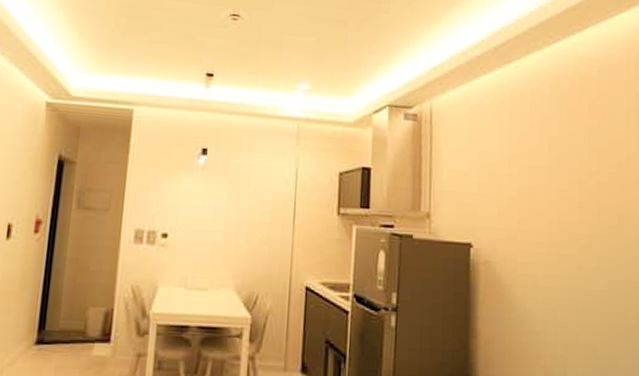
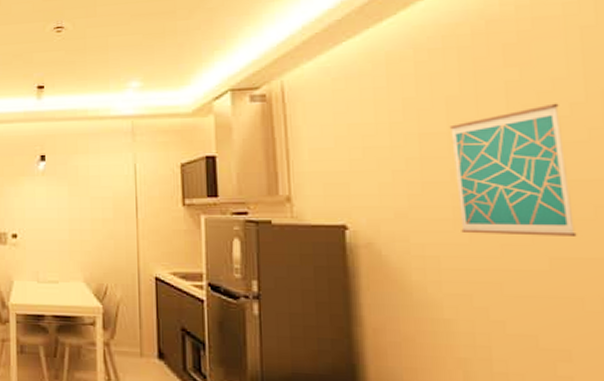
wall art: none [550,152,626,263] -> present [449,103,577,236]

